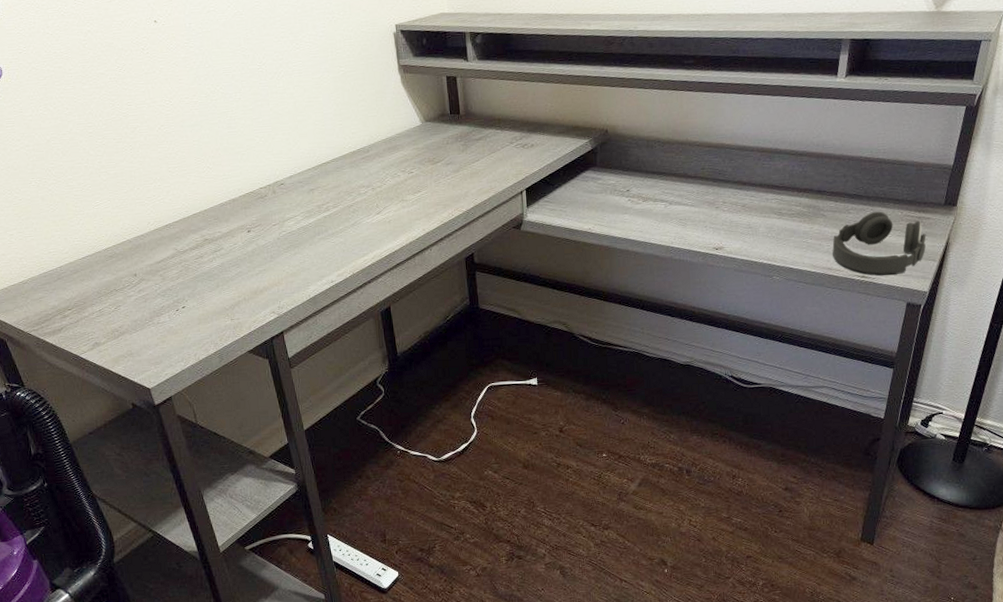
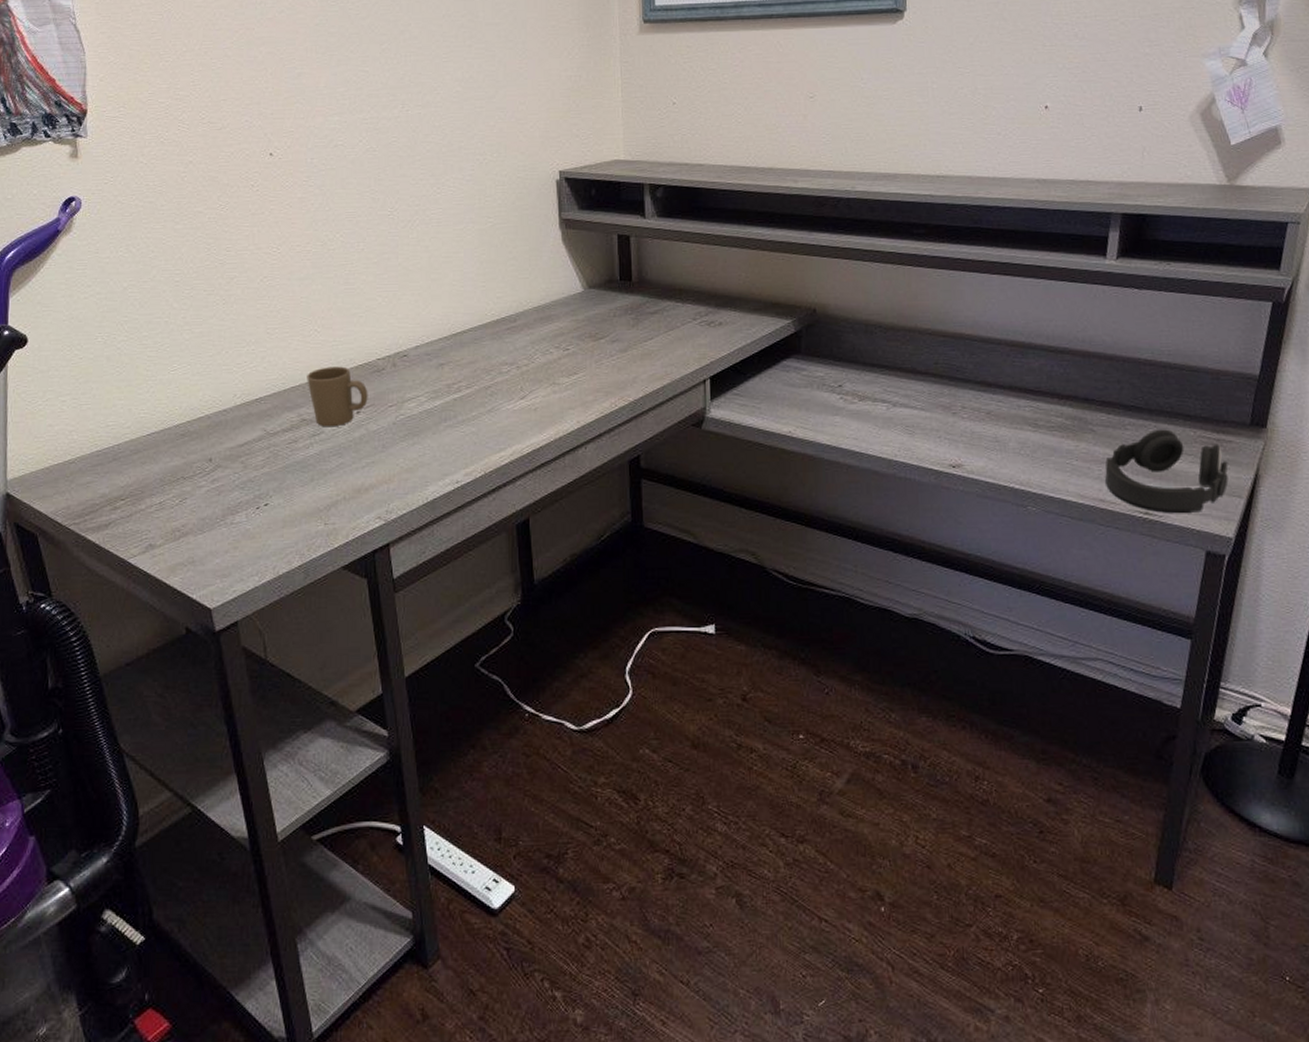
mug: none [205,195,256,244] -> present [307,366,368,427]

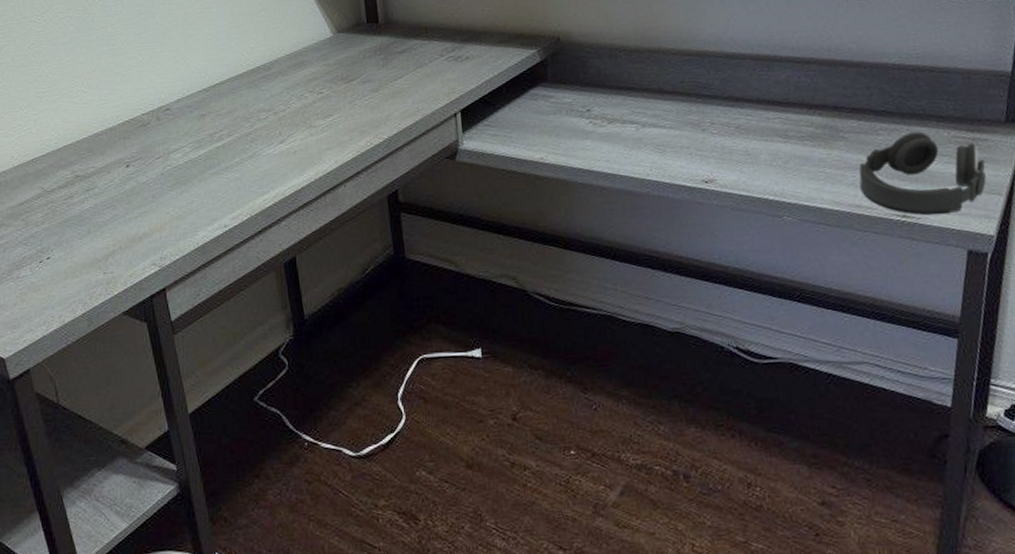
mug: present [307,366,368,427] -> none [77,123,136,182]

